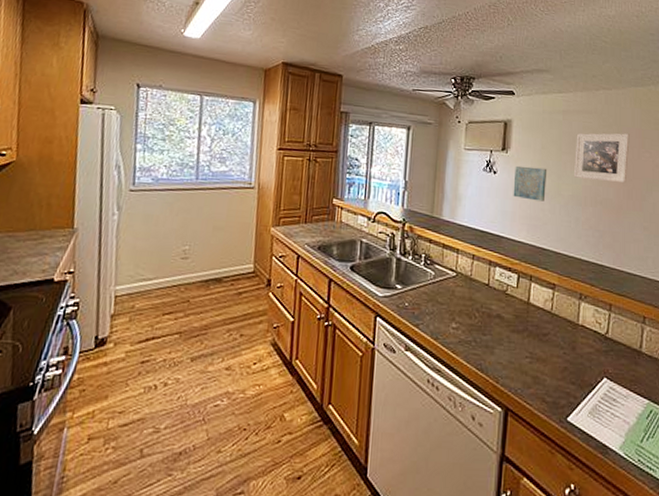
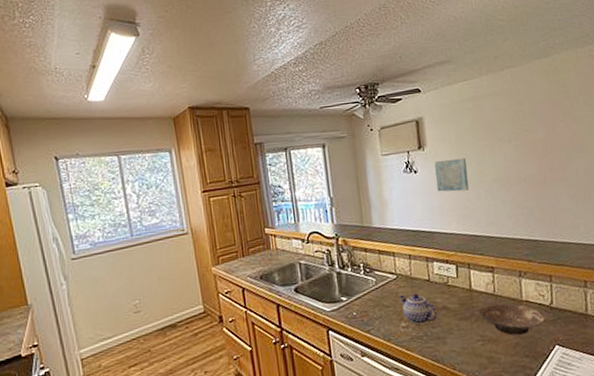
teapot: none [455,294,491,330] -> present [399,293,438,325]
bowl: none [532,322,597,360] -> present [478,303,545,335]
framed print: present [573,133,630,183] -> none [489,107,546,161]

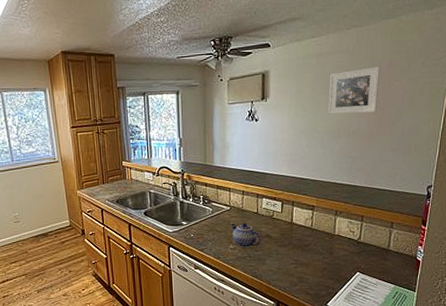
wall art: present [434,158,469,192] -> none [273,110,304,140]
bowl: present [478,303,545,335] -> none [296,236,351,262]
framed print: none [489,107,546,161] -> present [327,66,380,114]

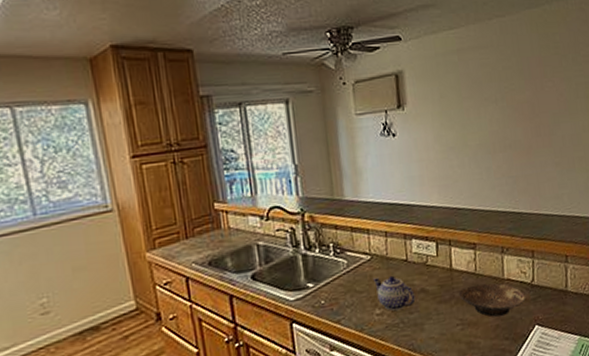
bowl: none [296,236,351,262] -> present [458,282,525,317]
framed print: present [327,66,380,114] -> none [475,64,533,124]

